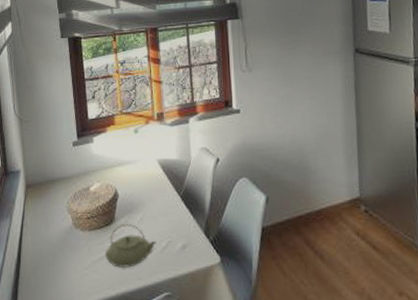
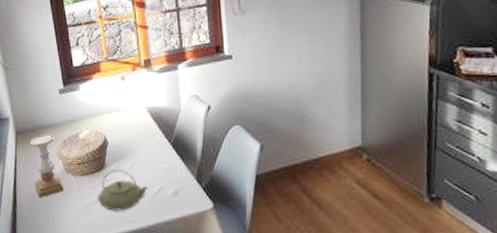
candle holder: none [39,188,71,254] -> present [29,135,64,197]

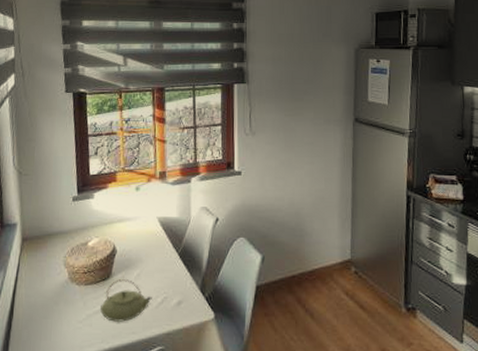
candle holder: present [29,135,64,197] -> none [35,242,66,307]

